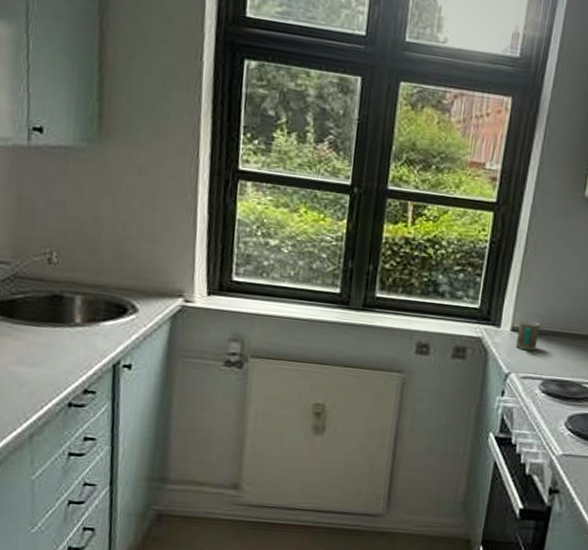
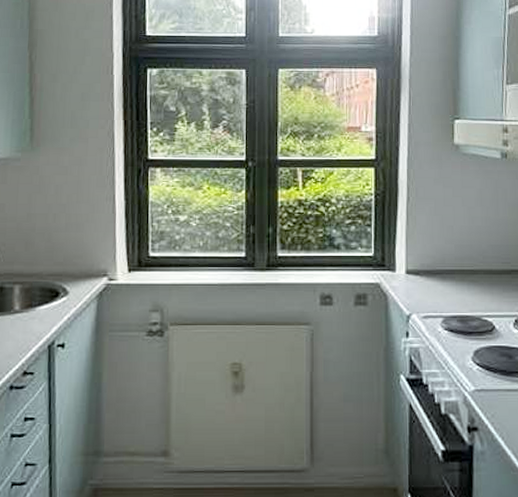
mug: present [515,320,540,351] -> none [412,262,433,291]

